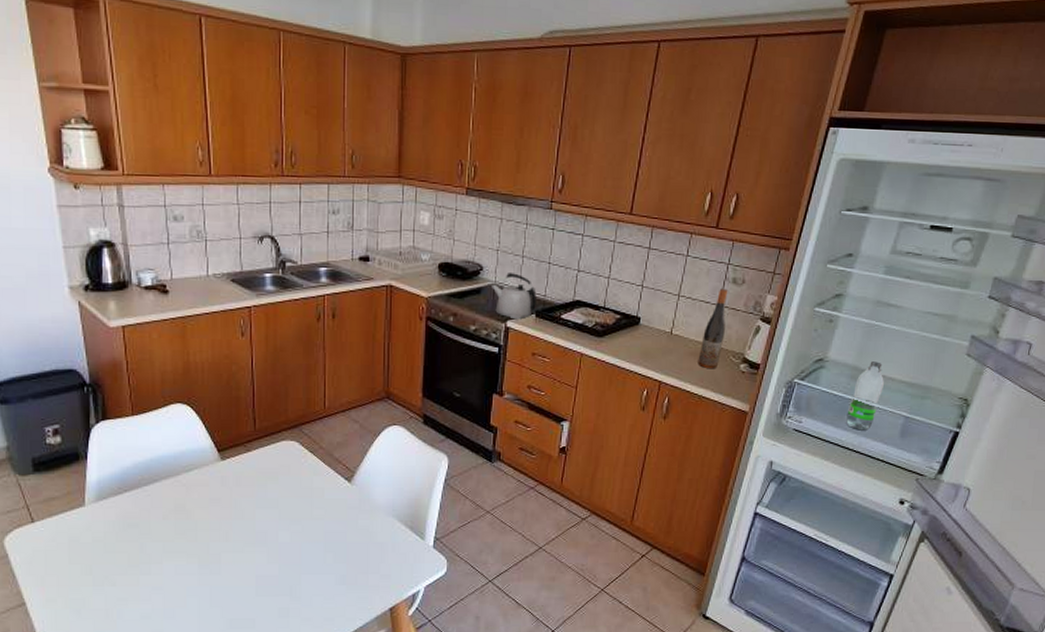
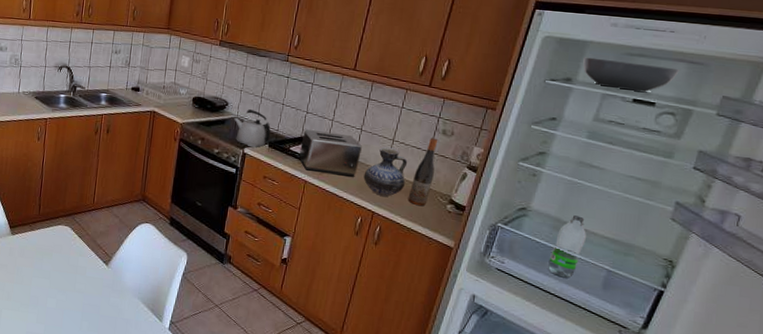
toaster: none [573,292,645,343] -> present [299,129,363,177]
ceramic jug: none [647,304,696,363] -> present [363,146,408,197]
bowl: none [880,180,978,216] -> present [583,57,681,92]

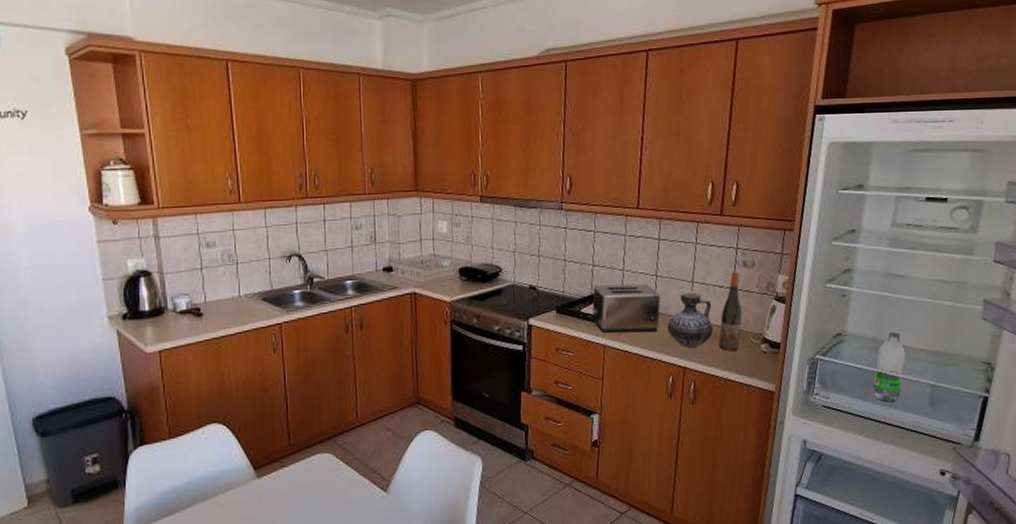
kettle: present [233,109,271,148] -> none [510,272,556,317]
bowl: present [583,57,681,92] -> none [871,159,965,189]

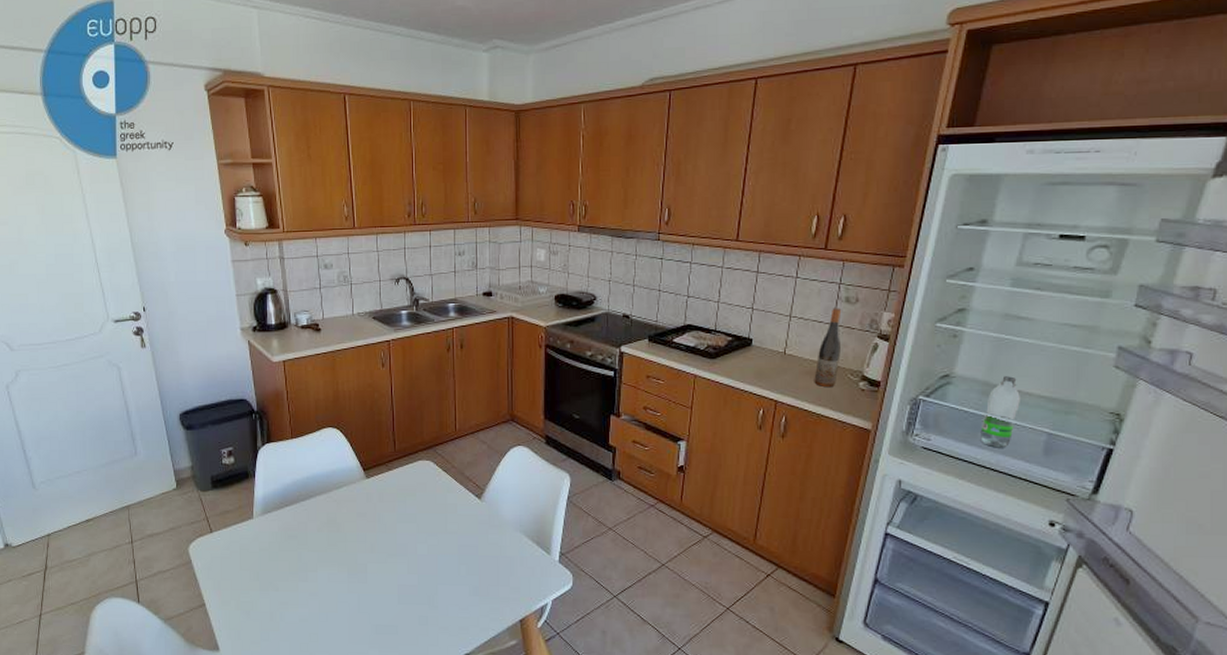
toaster: present [592,284,661,334] -> none [685,316,756,364]
ceramic jug: present [667,290,714,349] -> none [761,324,810,383]

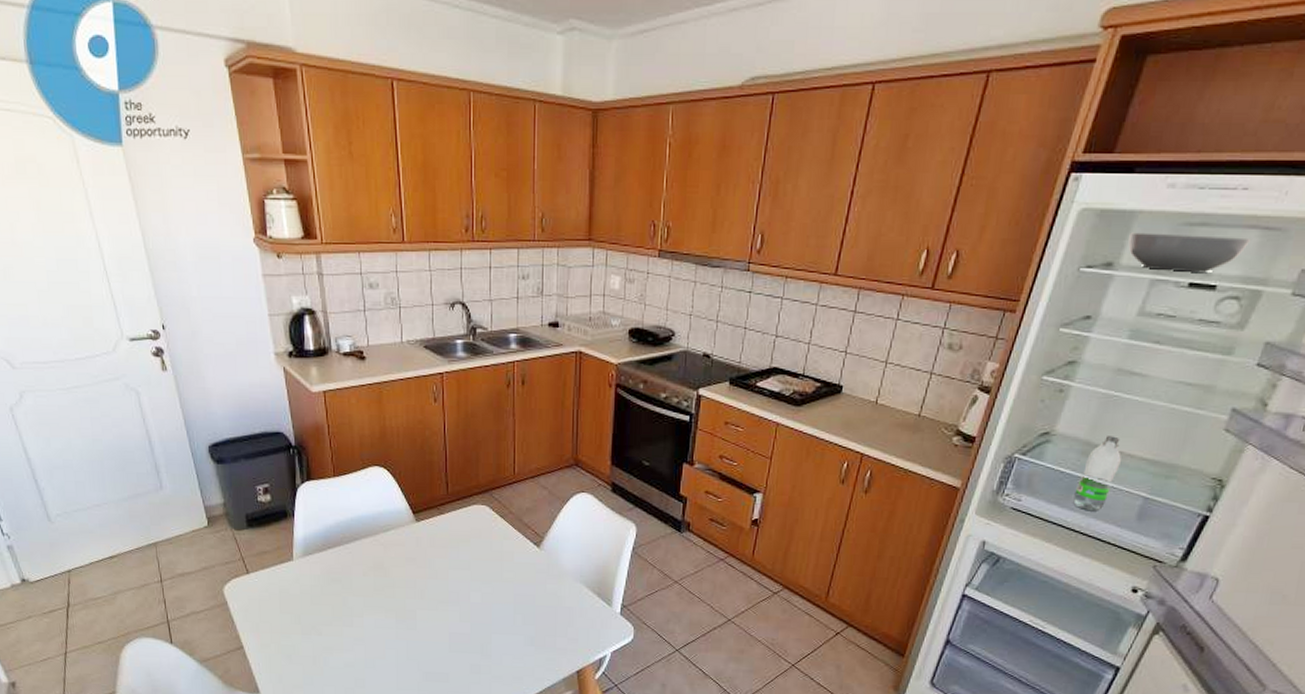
wine bottle: present [814,308,842,388] -> none [905,355,943,442]
bowl: none [999,192,1111,225] -> present [1128,232,1252,272]

